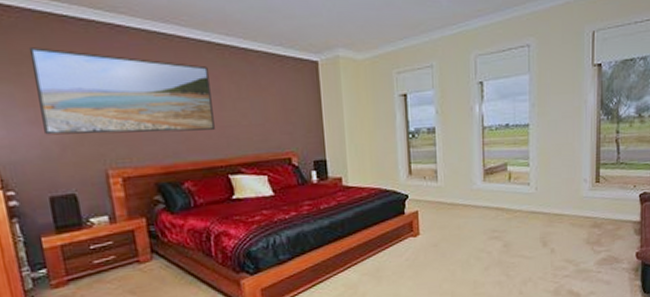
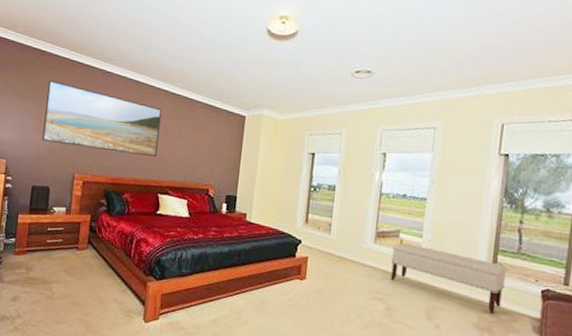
bench: none [502,174,609,226] -> present [391,242,508,314]

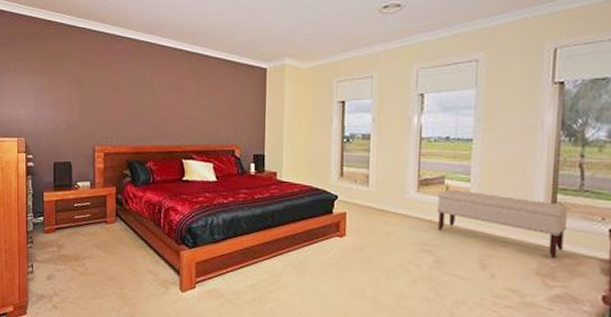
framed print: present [42,80,162,156] -> none [57,51,177,120]

